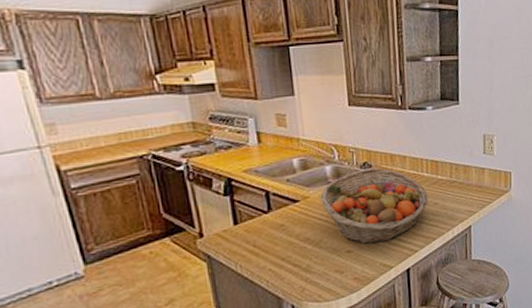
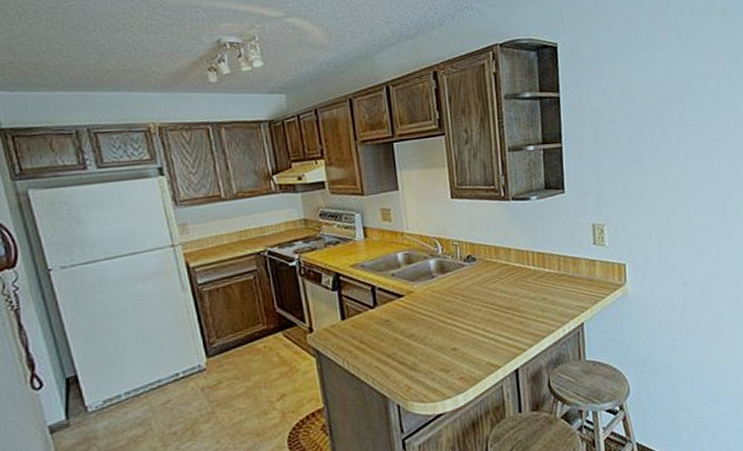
fruit basket: present [320,168,429,244] -> none [424,261,536,342]

